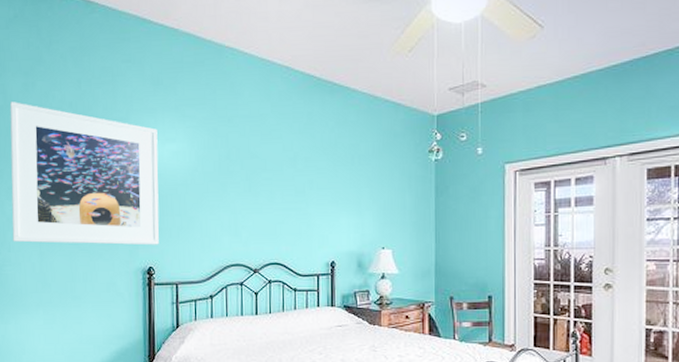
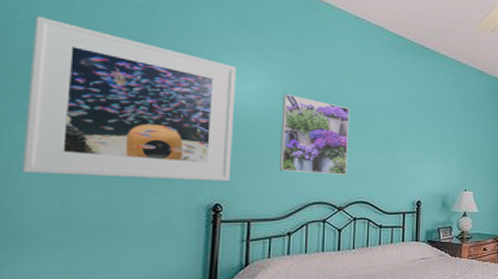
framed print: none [198,152,261,235] -> present [280,94,350,175]

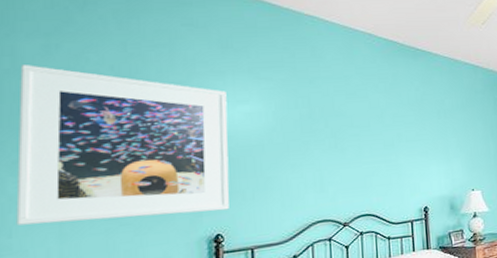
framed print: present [280,94,350,175] -> none [276,113,349,193]

